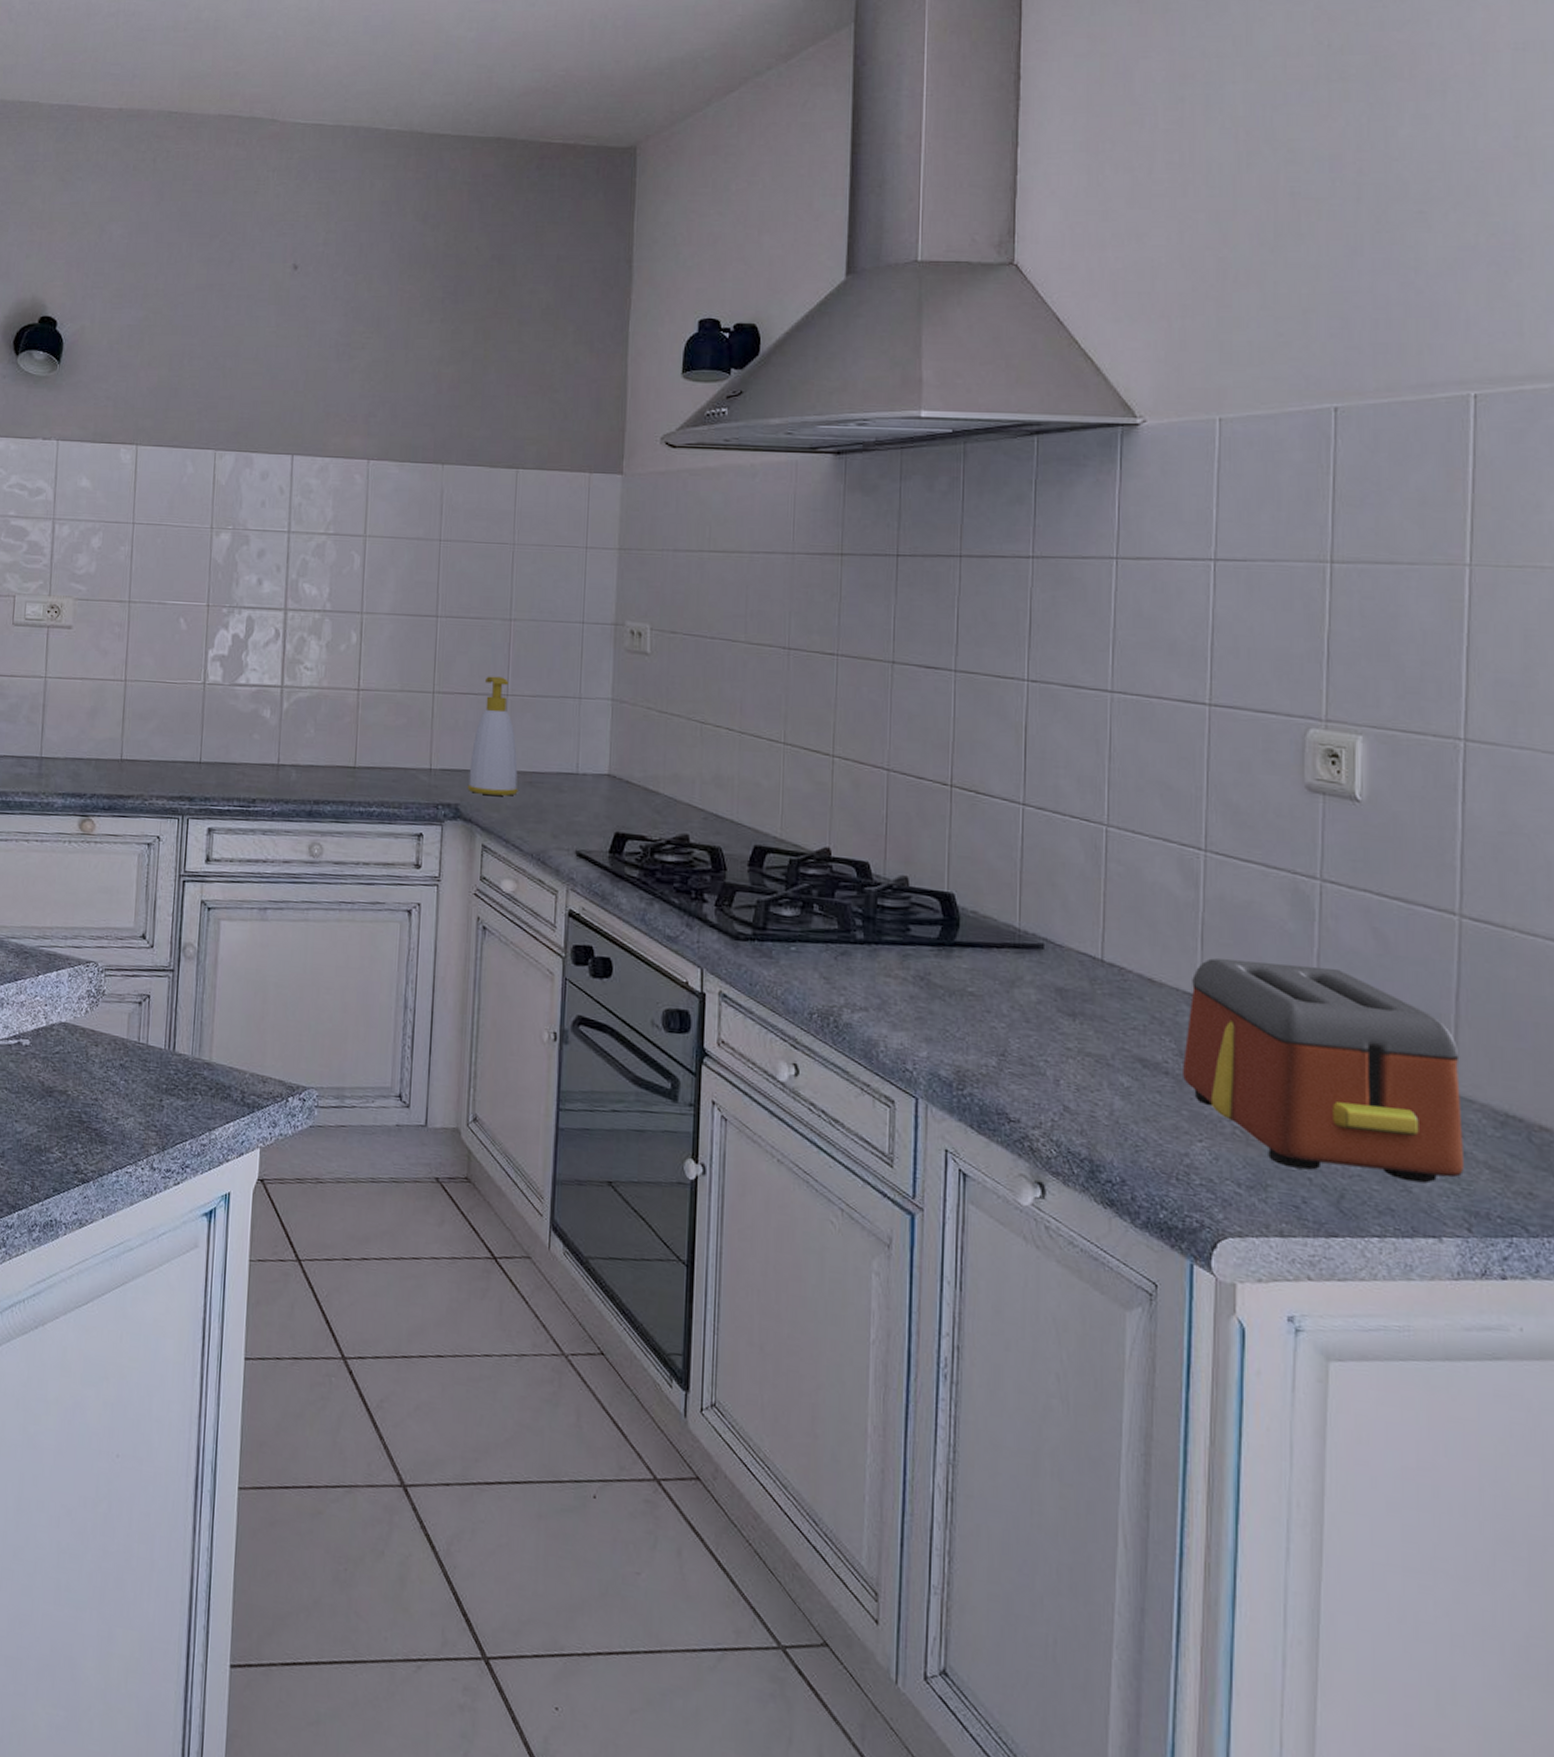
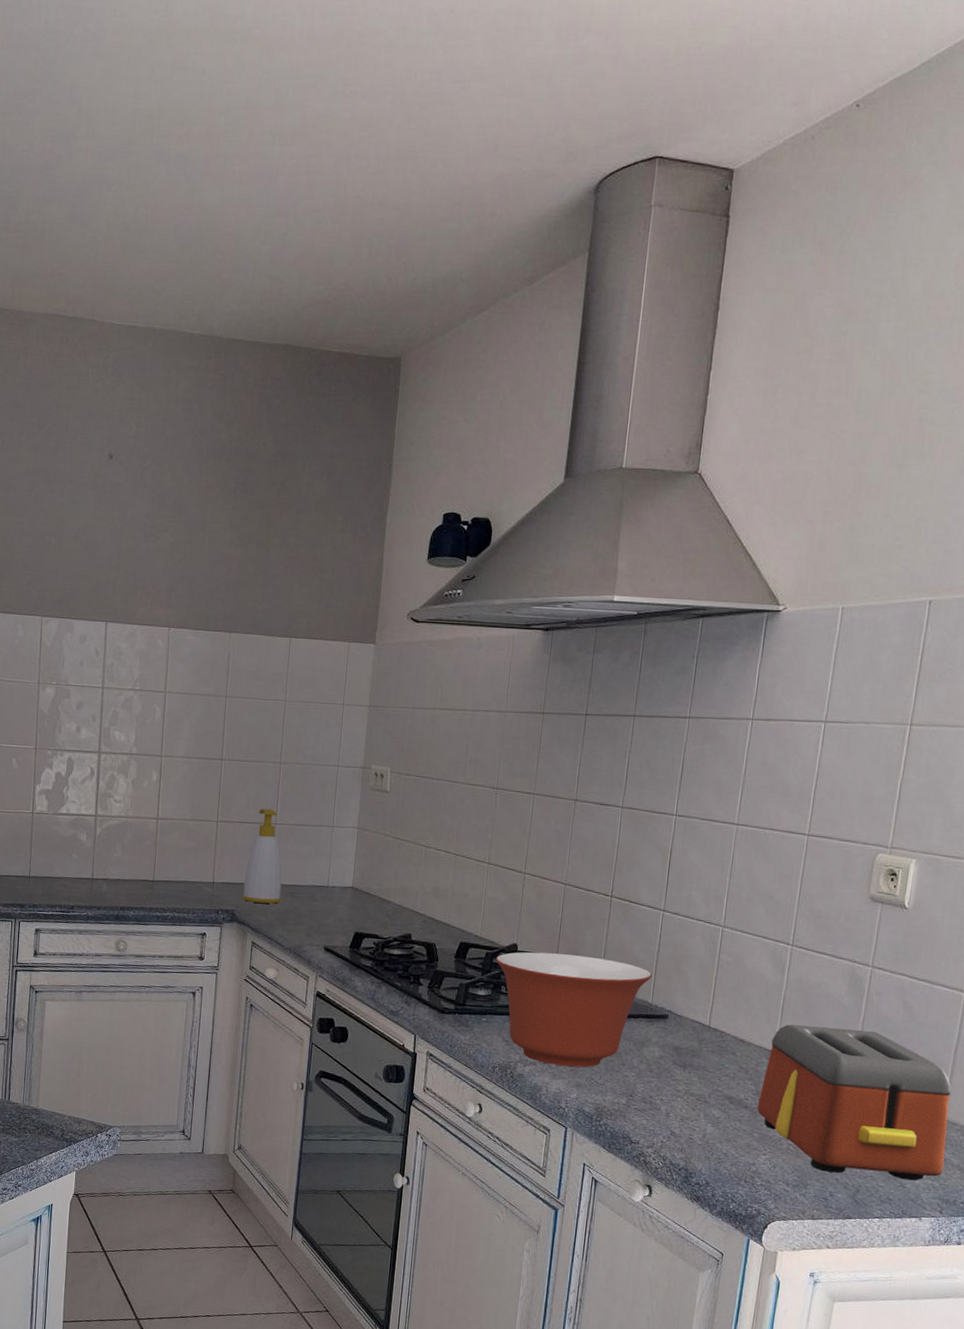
mixing bowl: none [802,858,1016,1015] -> present [495,952,652,1068]

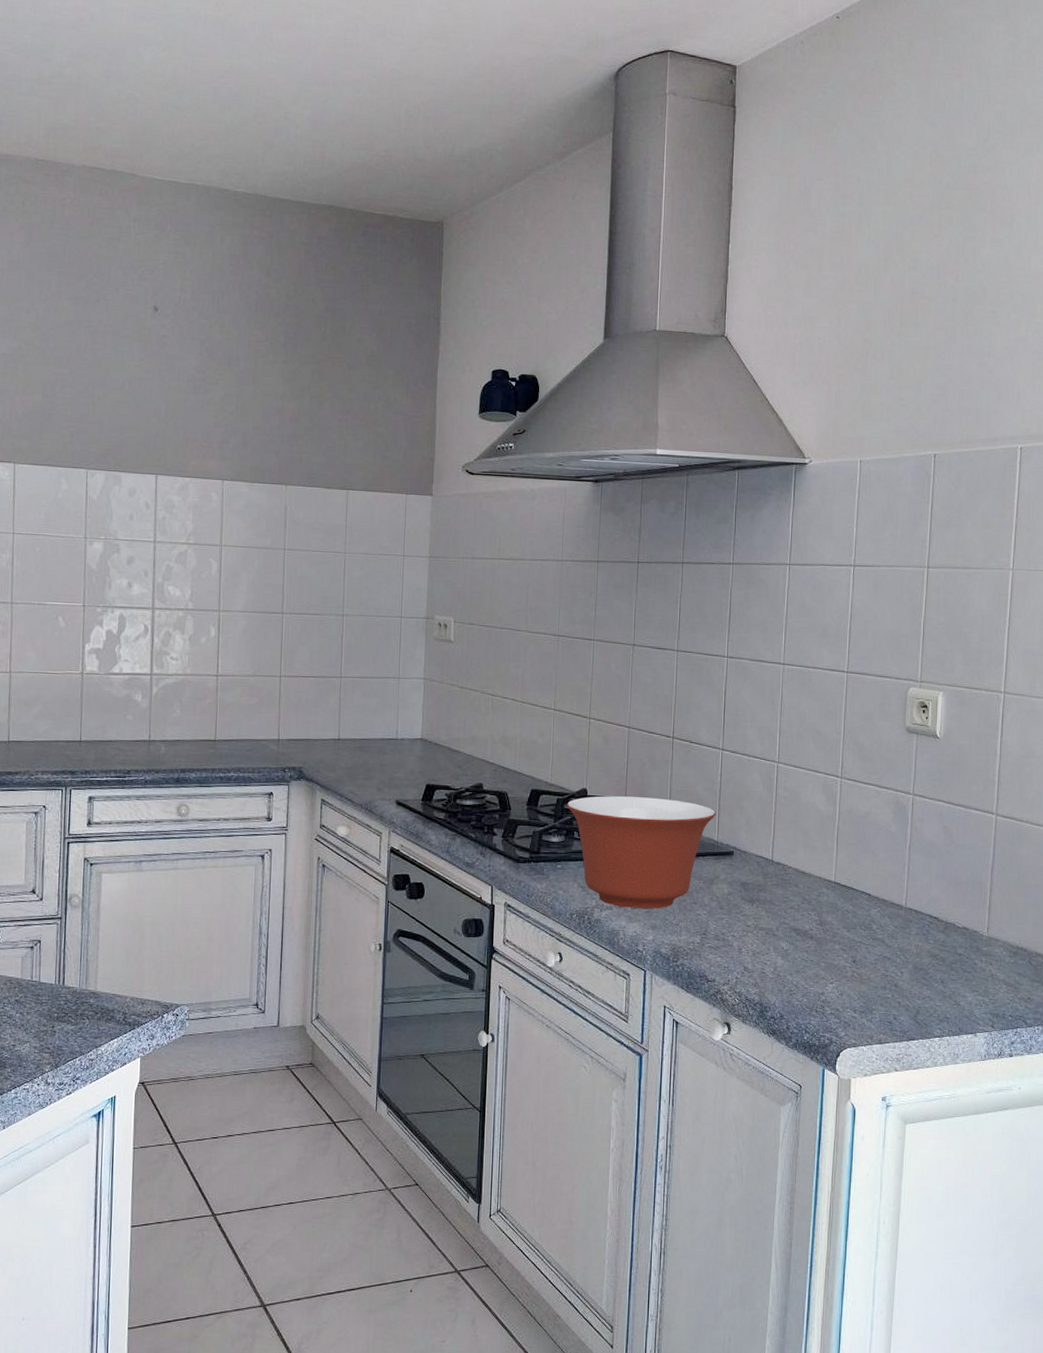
soap bottle: present [241,808,282,904] -> none [309,662,350,759]
toaster: present [757,1024,952,1181] -> none [822,854,992,998]

